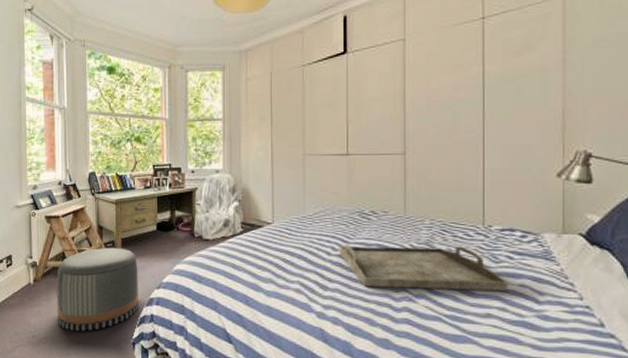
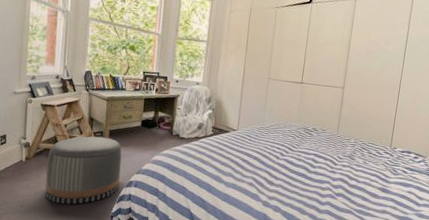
serving tray: present [338,245,508,291] -> none [285,152,401,195]

